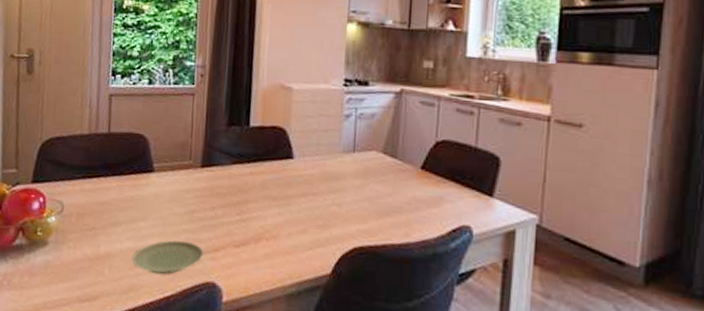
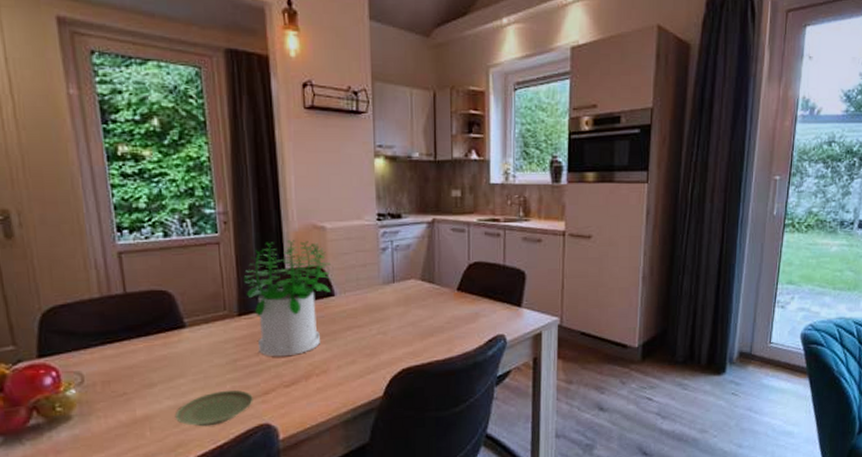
potted plant: none [210,97,293,215] -> present [243,240,333,357]

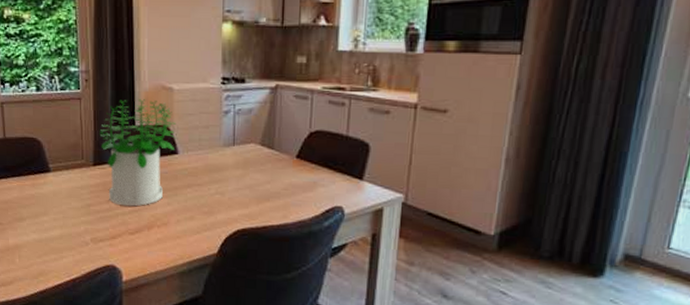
plate: present [174,389,253,427] -> none [38,231,102,261]

